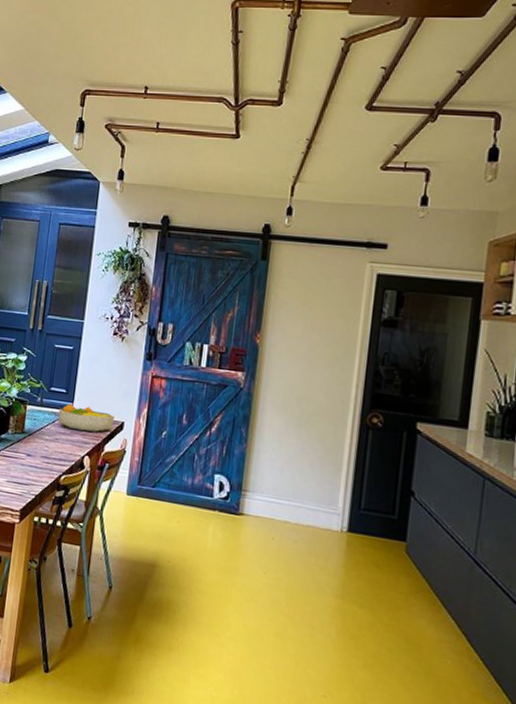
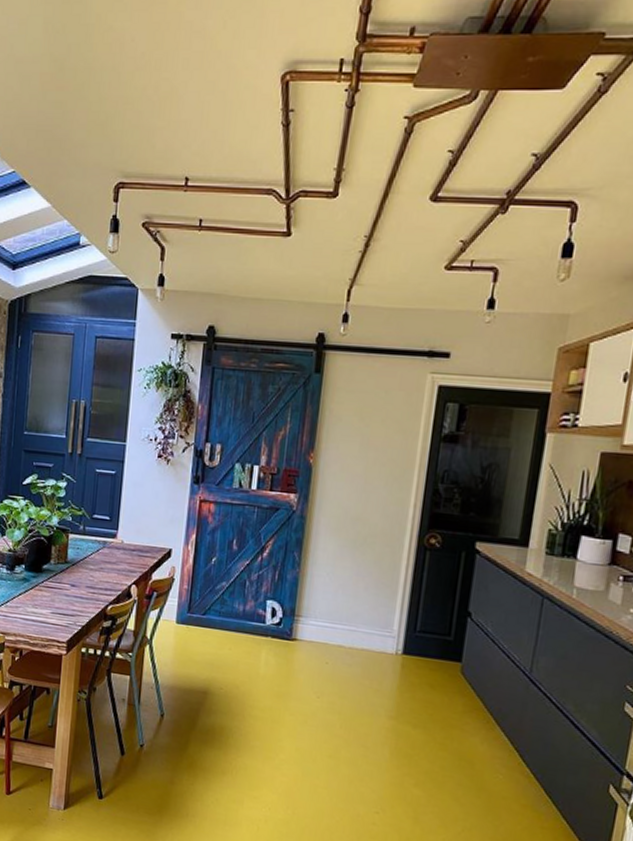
fruit bowl: present [58,403,114,432] -> none [102,530,161,560]

